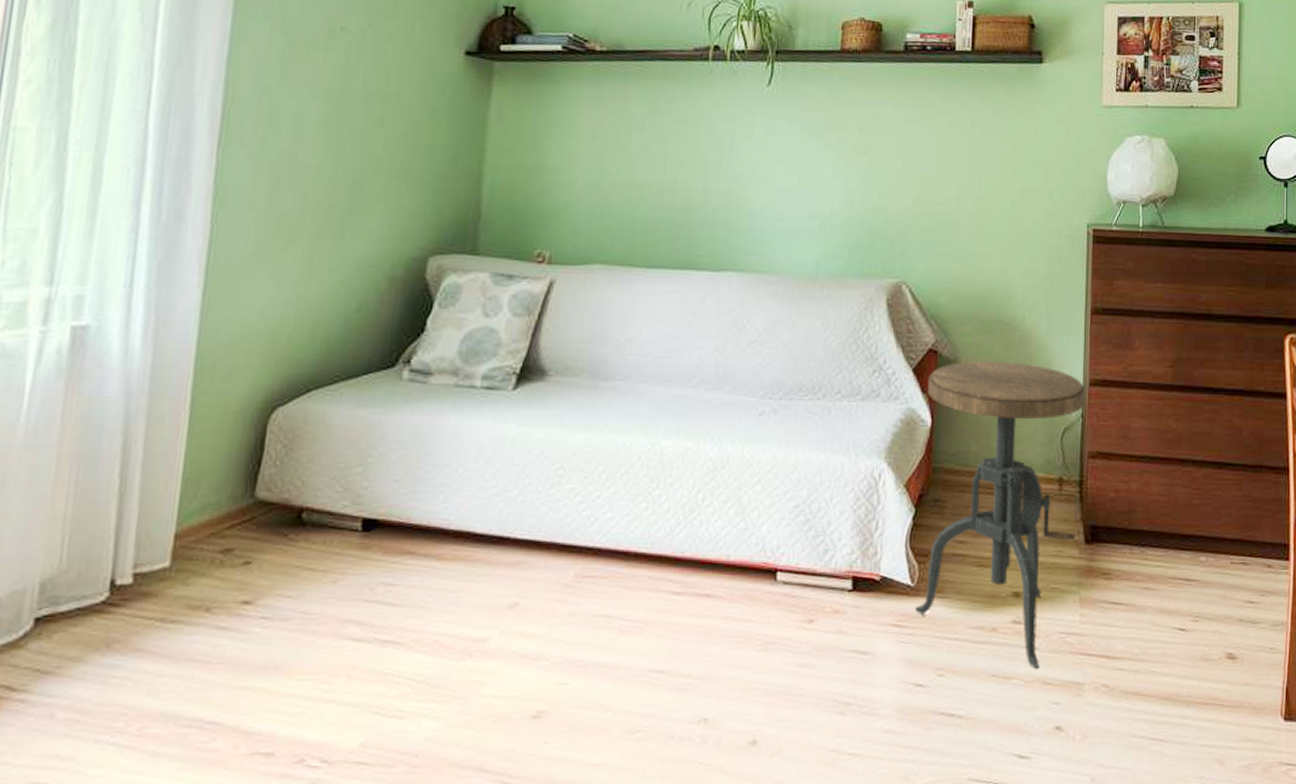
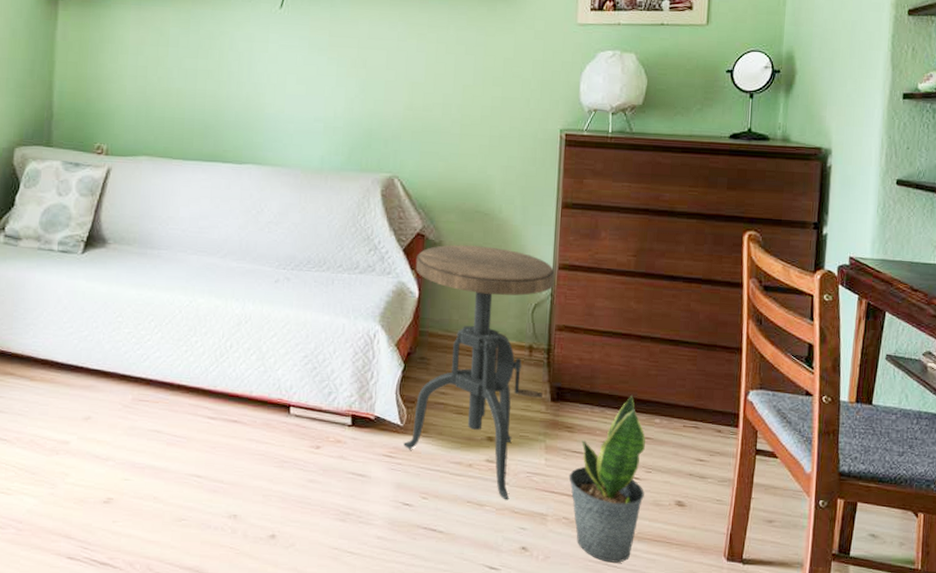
potted plant: none [1107,529,1192,736] -> present [569,394,646,563]

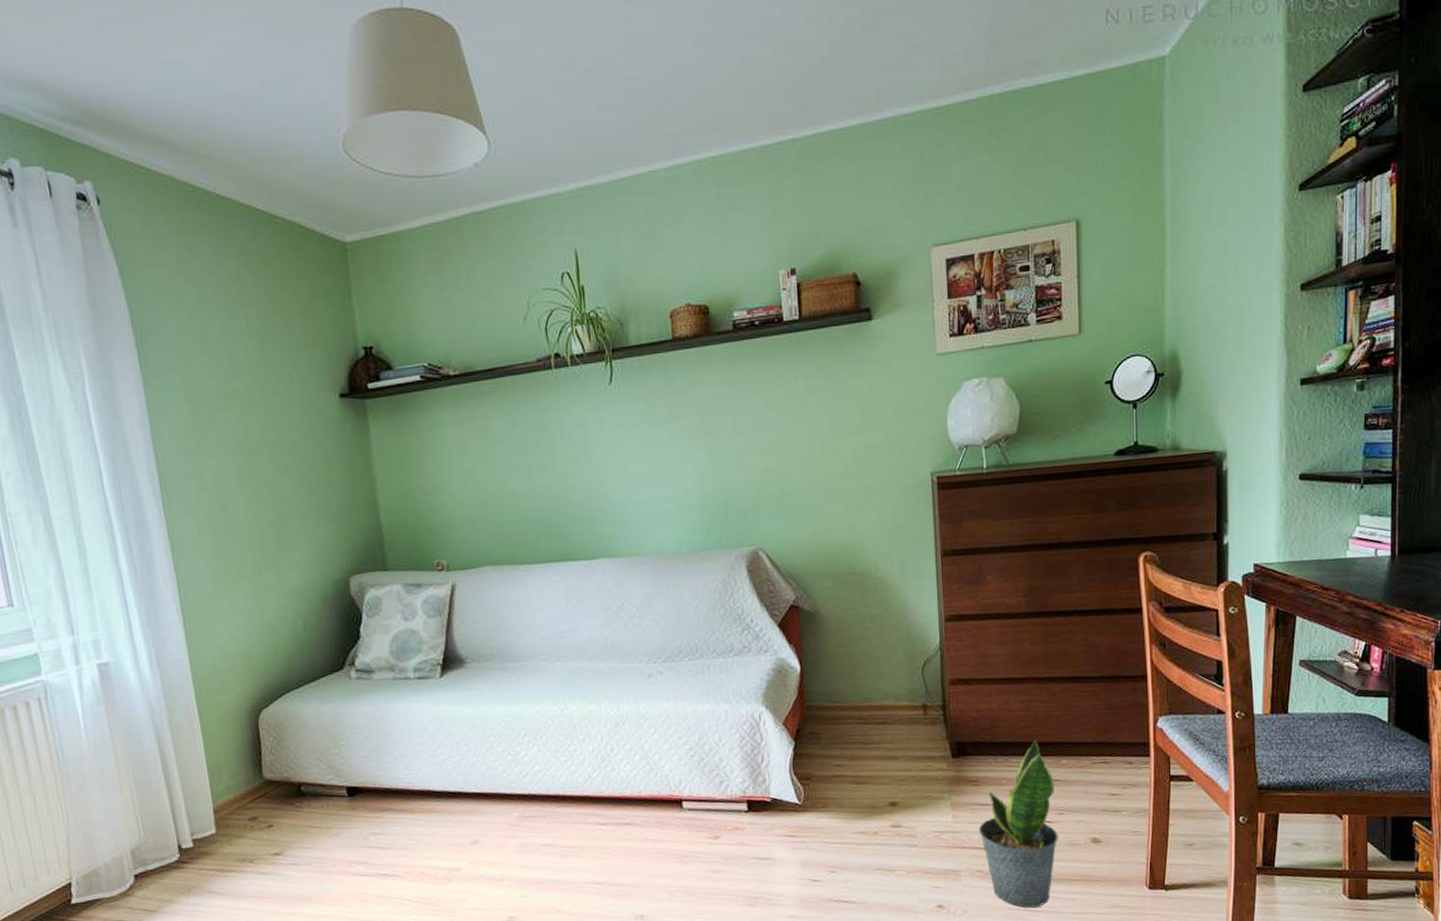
side table: present [404,244,555,499] -> none [793,608,944,861]

